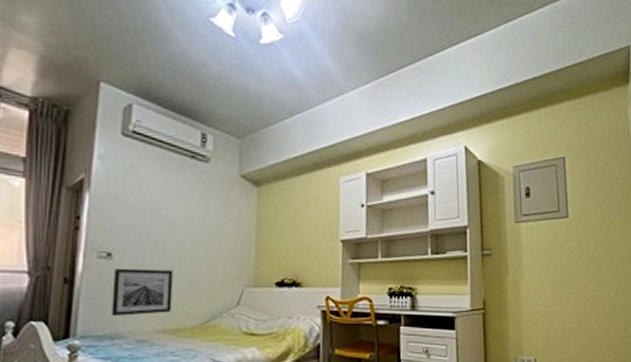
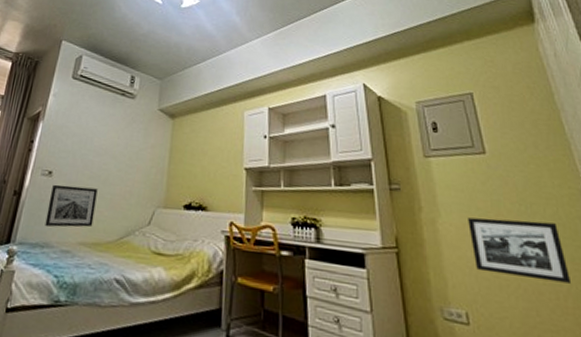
picture frame: none [545,277,618,327] -> present [468,217,572,284]

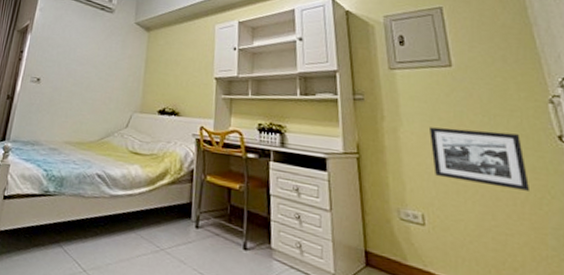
wall art: present [45,184,98,228] -> none [35,90,81,129]

